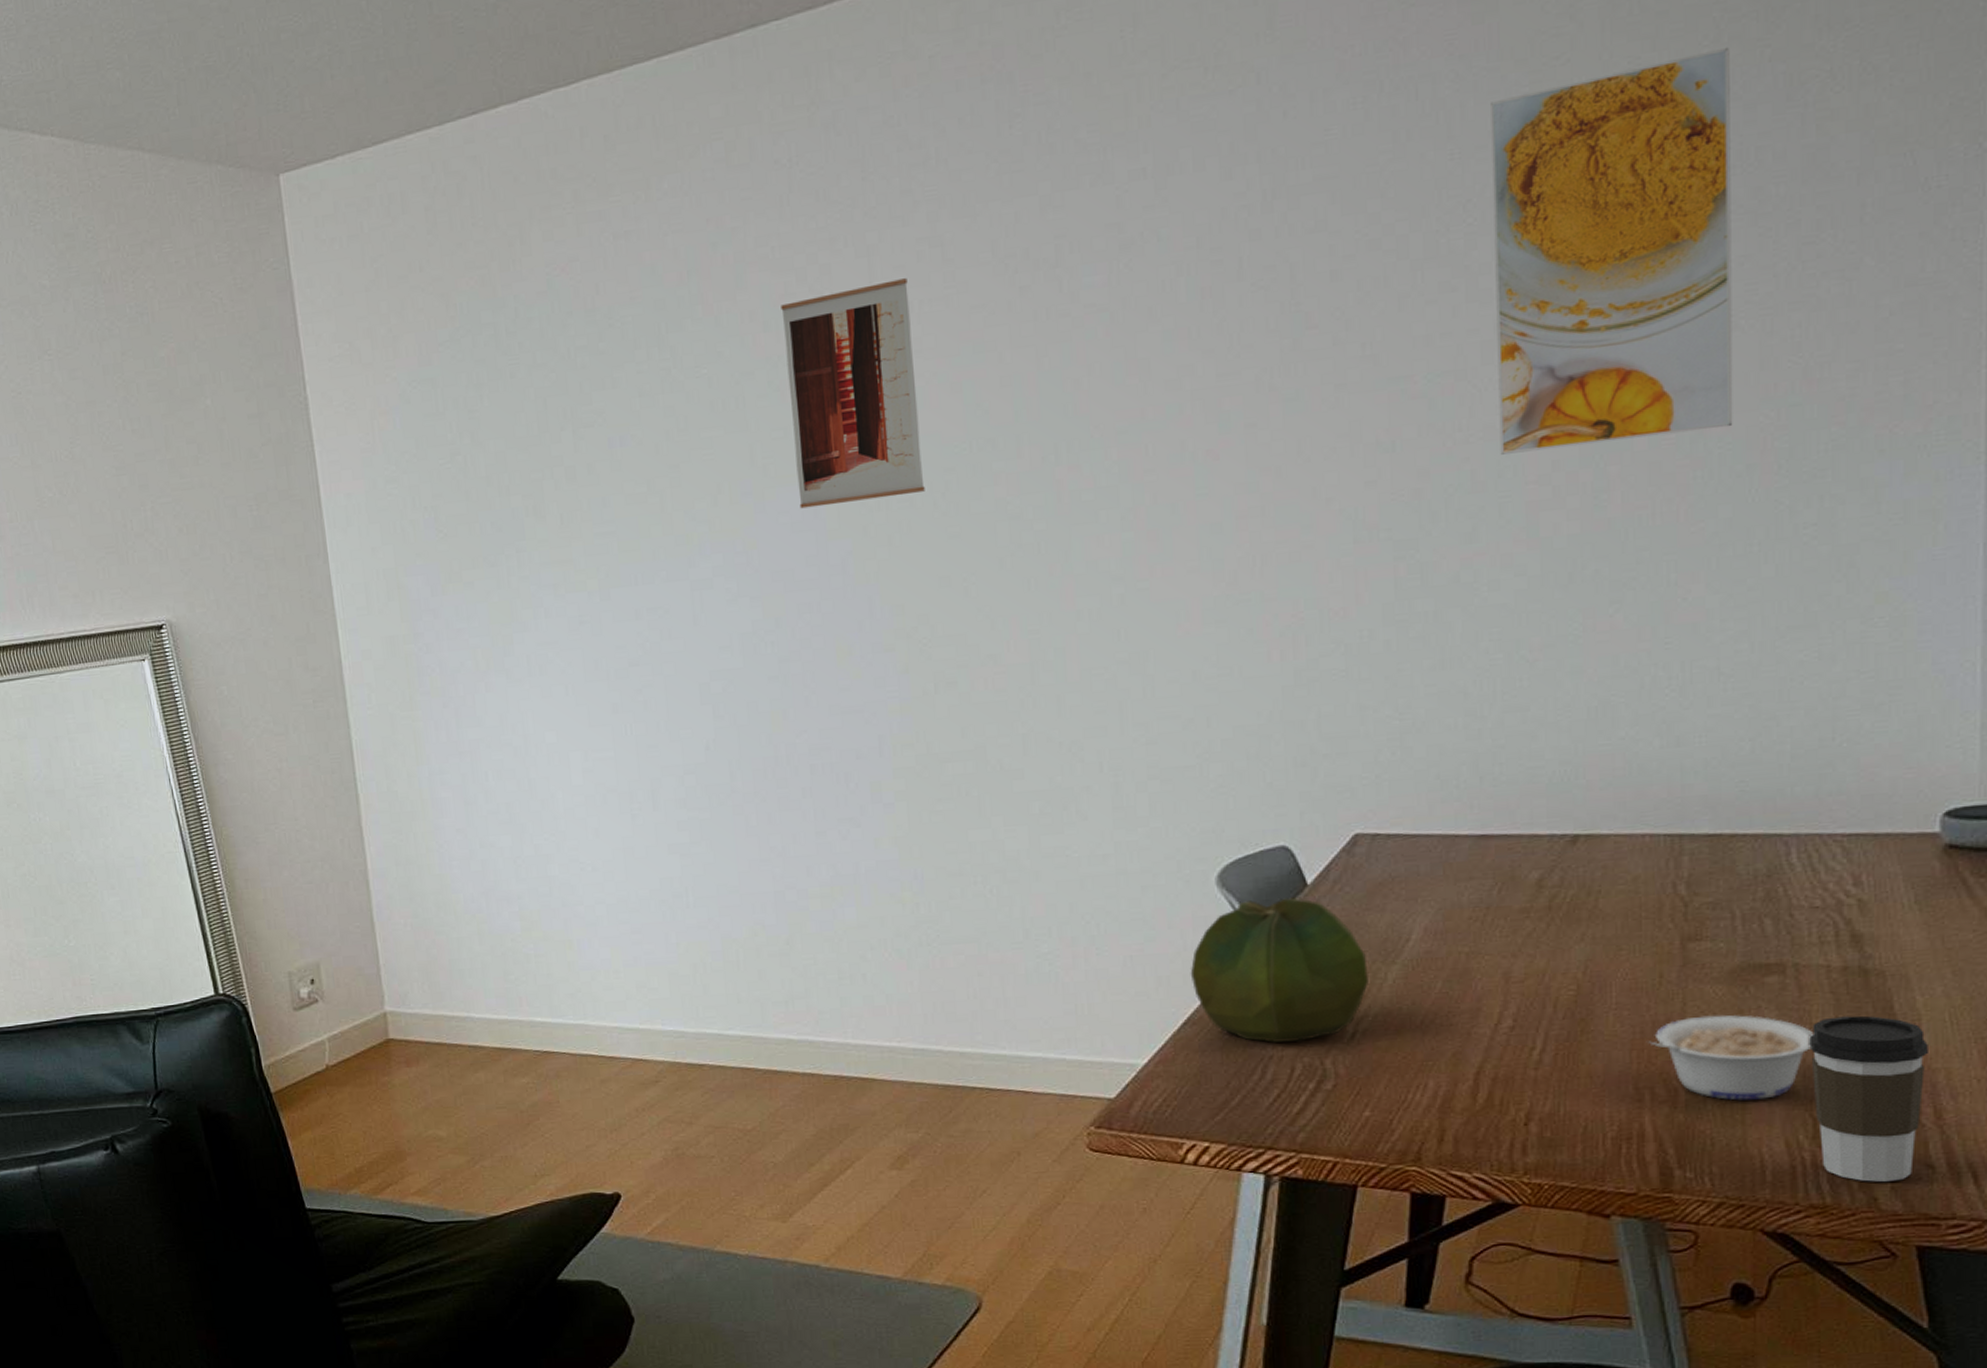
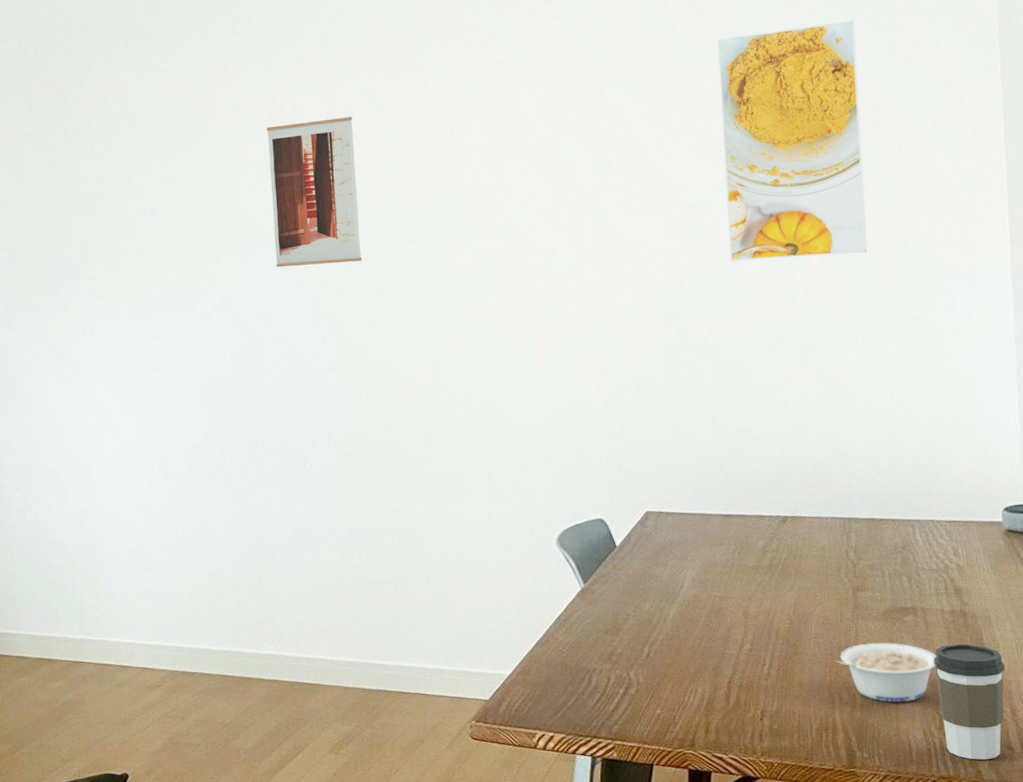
cabbage: present [1190,898,1368,1043] -> none [539,555,657,659]

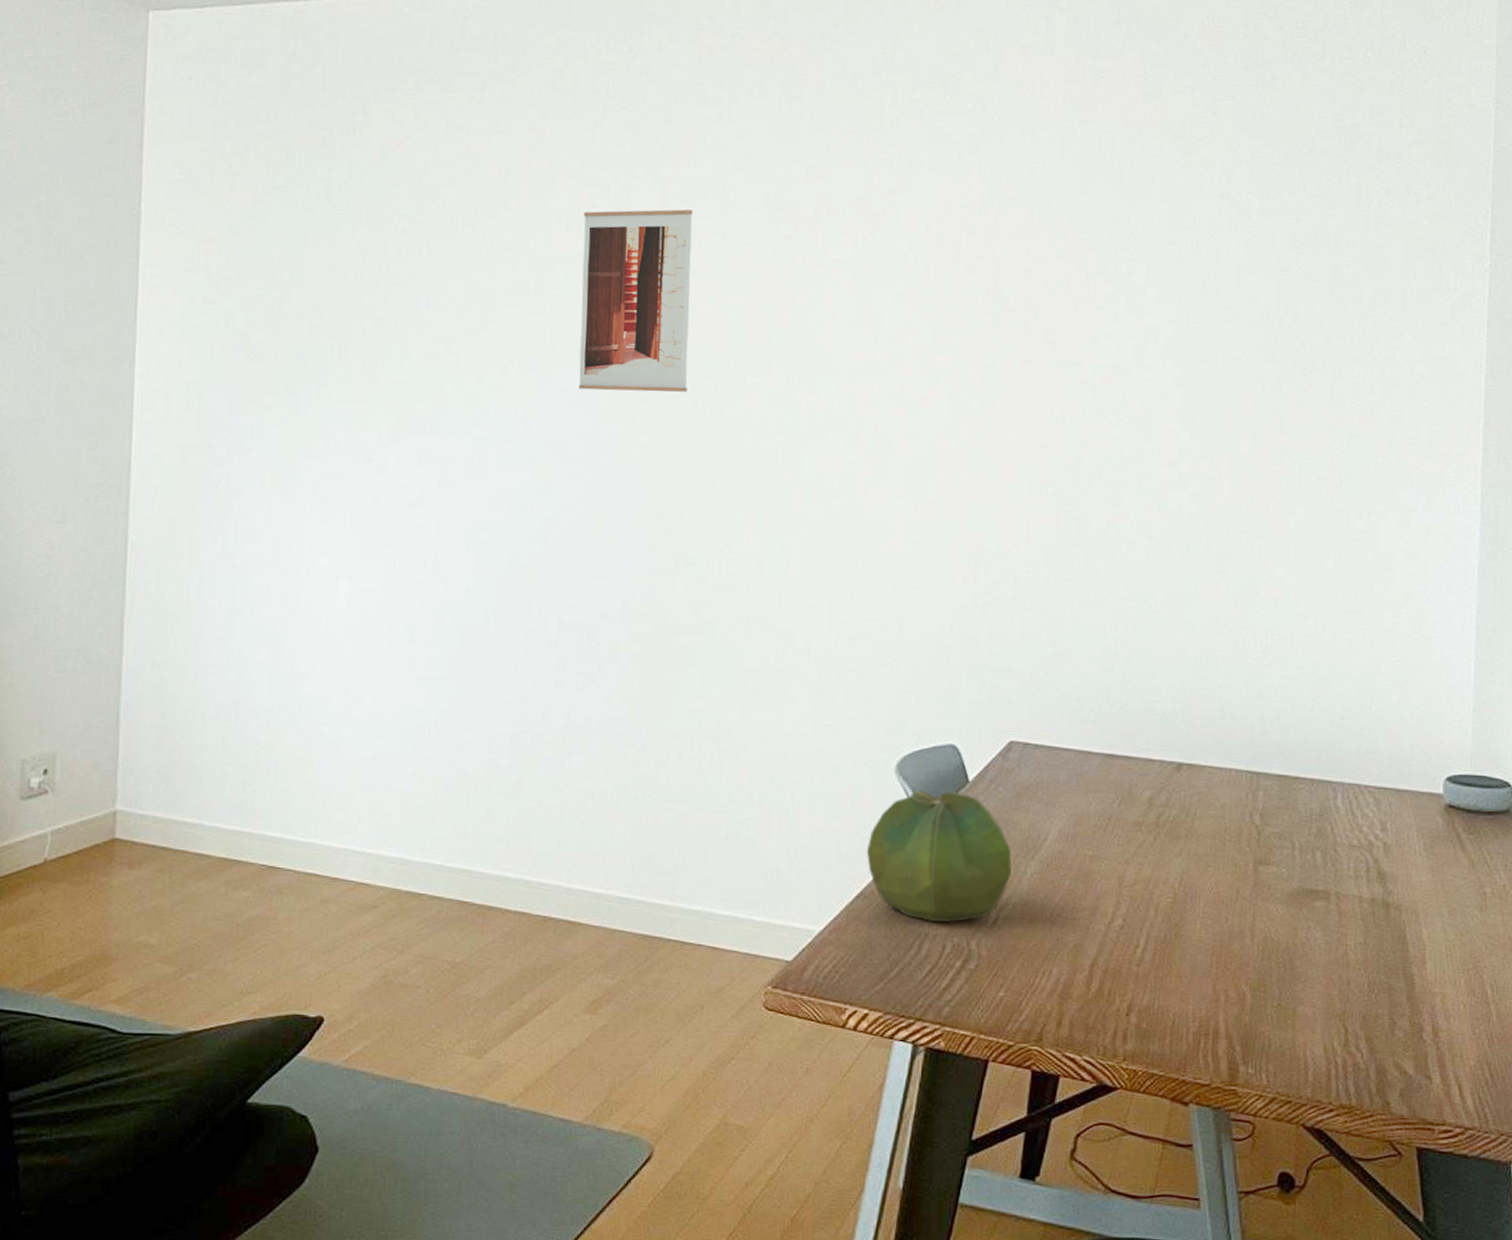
cabbage: none [539,555,657,659] -> present [866,790,1012,922]
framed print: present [718,20,868,261] -> none [1143,157,1320,446]
legume: present [835,642,937,702] -> none [1225,930,1348,1008]
coffee cup: present [933,644,1005,760] -> none [1343,941,1430,1089]

